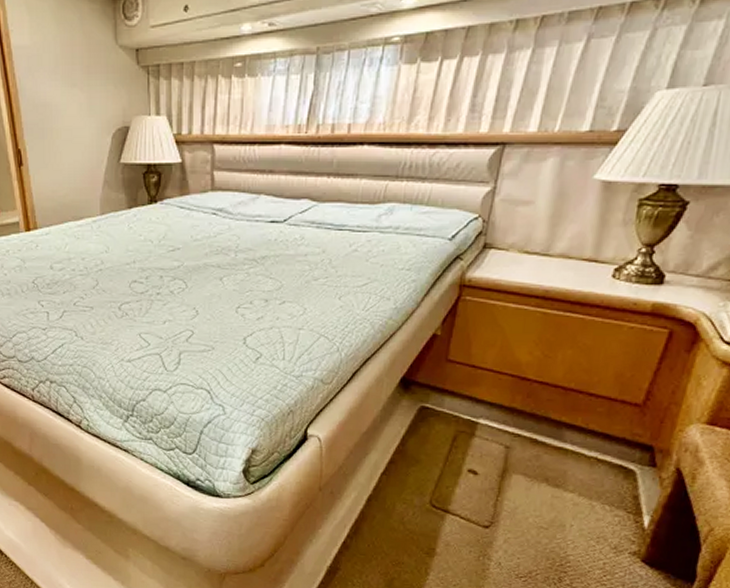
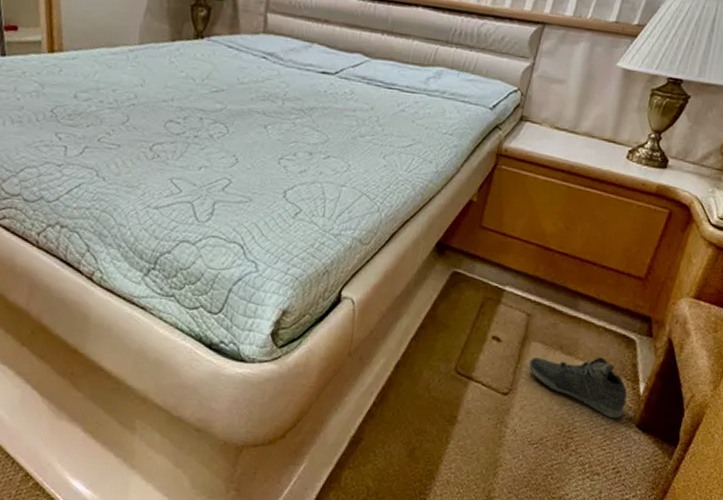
sneaker: none [510,489,629,553] -> present [528,357,628,419]

